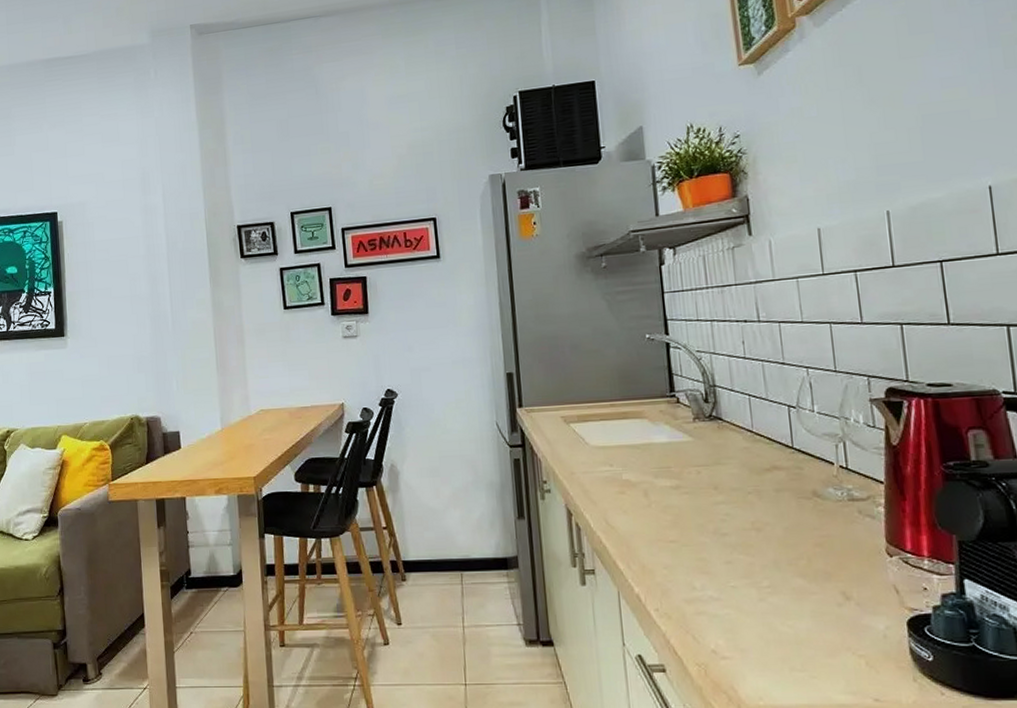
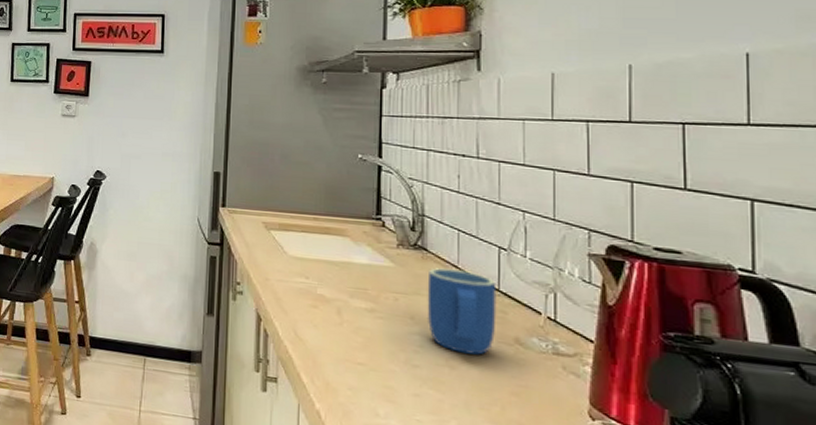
mug: none [725,433,794,514] -> present [427,268,497,355]

